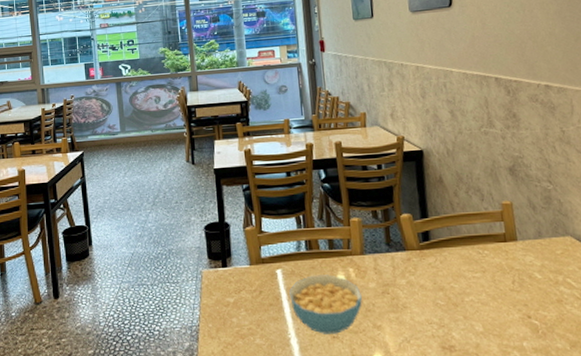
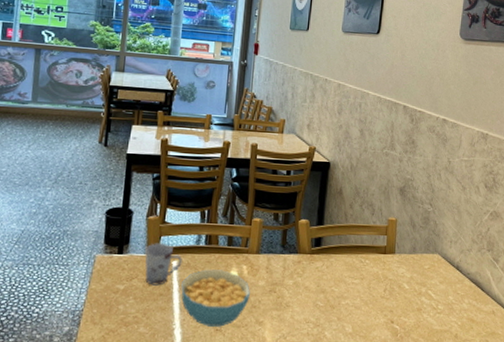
cup: none [248,253,286,296] -> present [144,243,183,286]

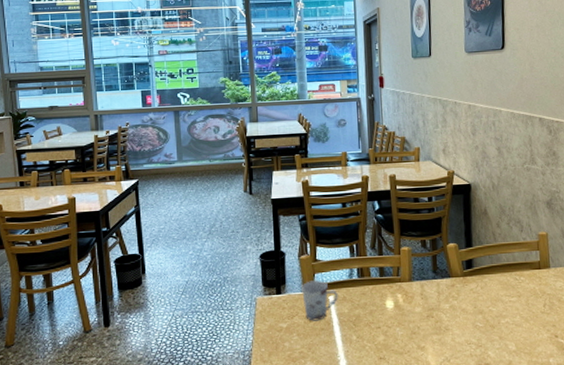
cereal bowl: present [181,269,250,327] -> none [340,300,408,356]

